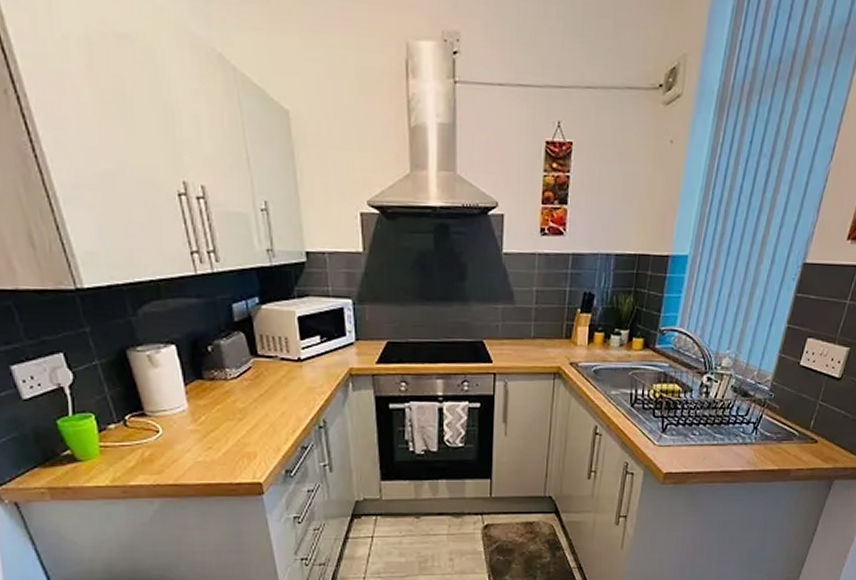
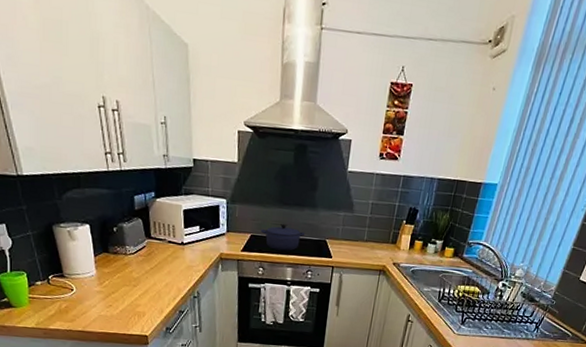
cooking pot: none [398,324,455,360] -> present [260,223,305,252]

